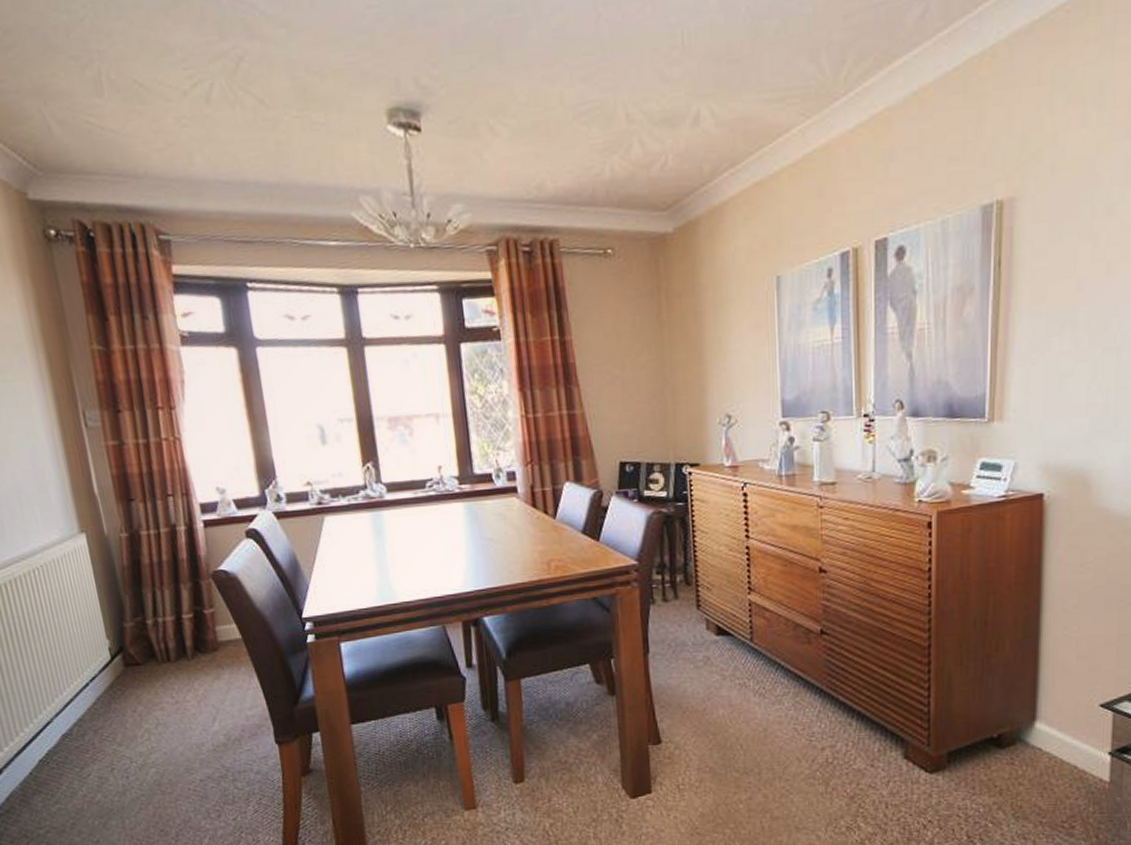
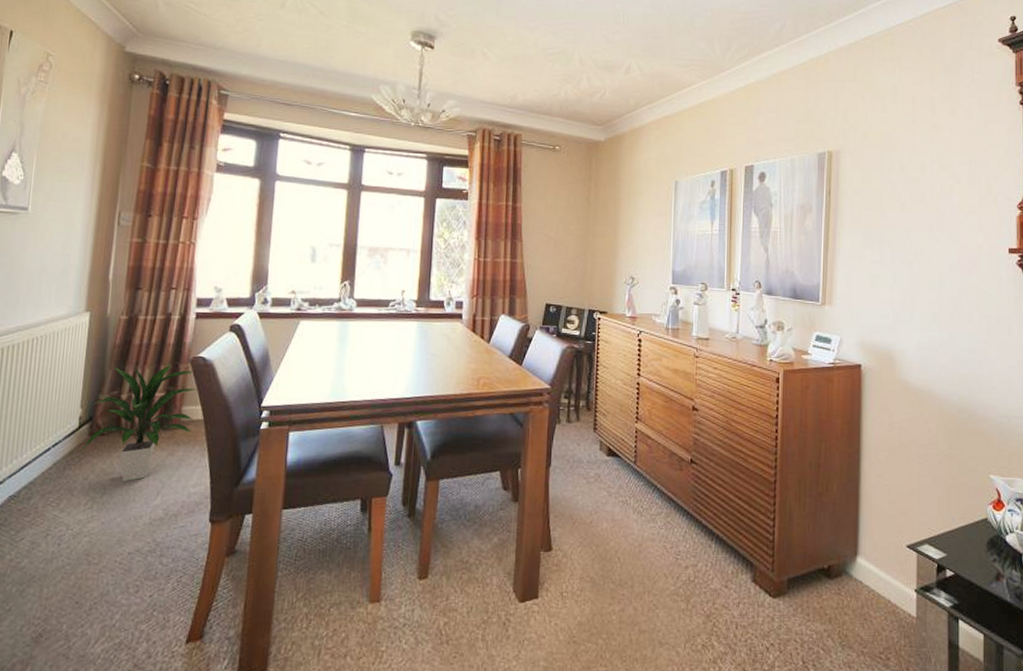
indoor plant: none [119,582,233,711] -> present [81,364,197,482]

